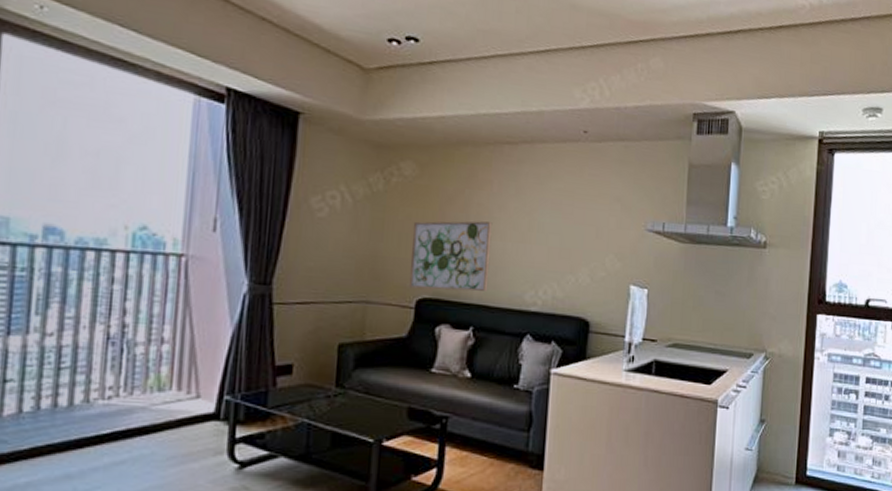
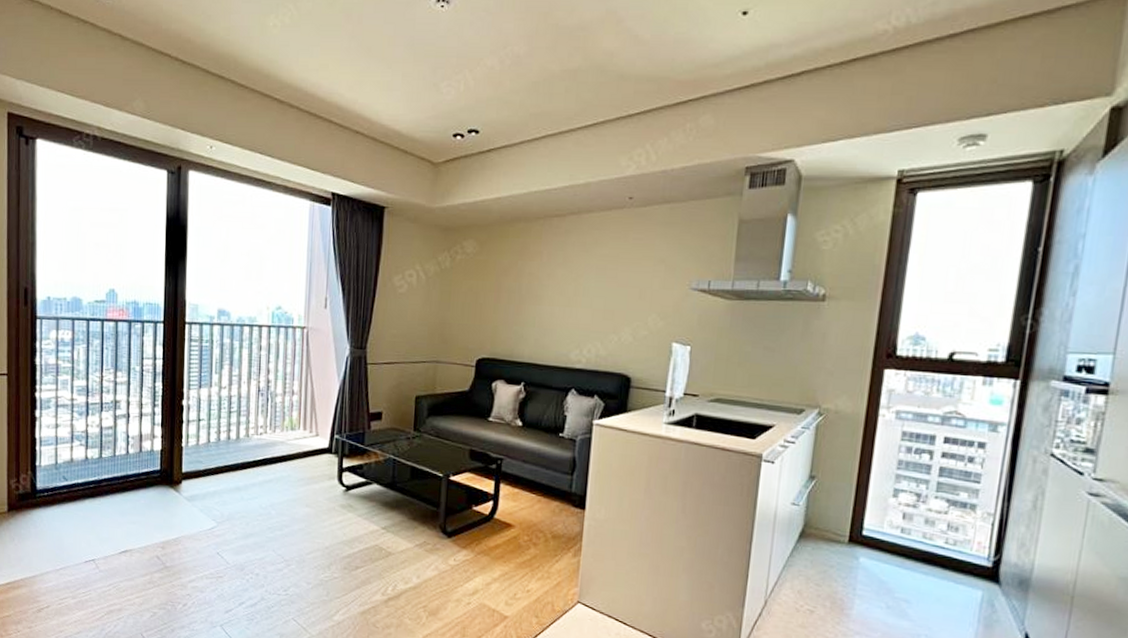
wall art: present [408,220,493,292] -> none [470,288,542,352]

